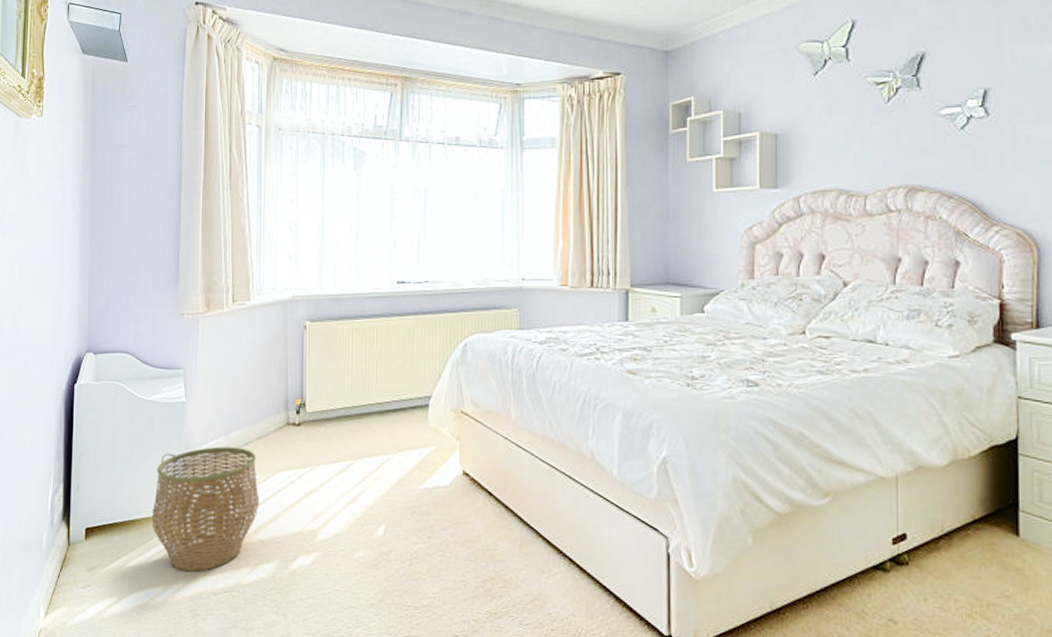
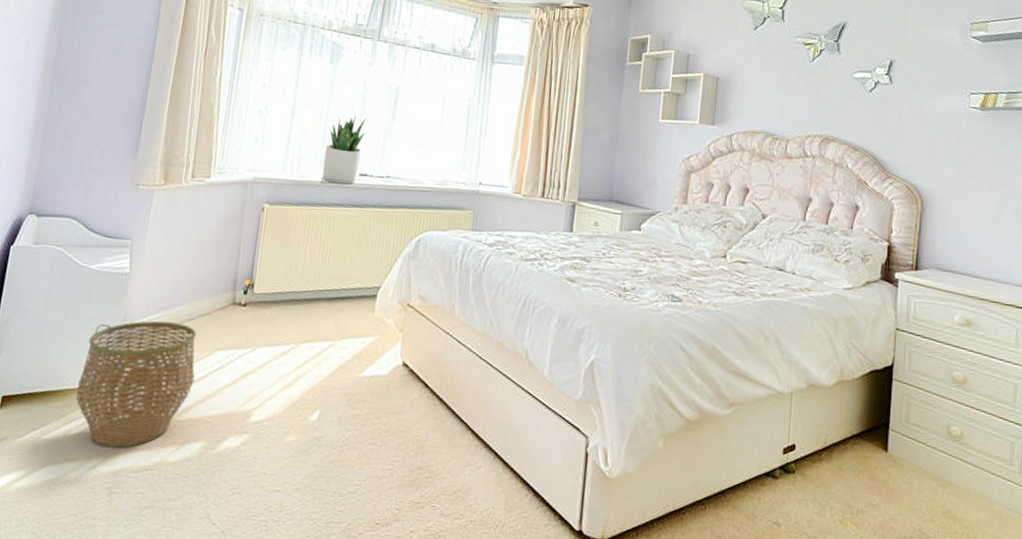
planter: none [359,222,398,294] -> present [322,116,366,185]

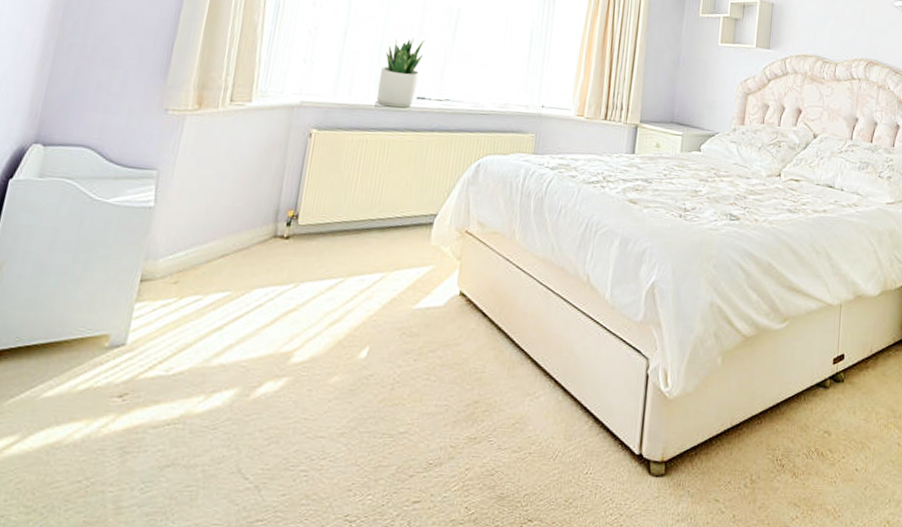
basket: present [76,321,197,448] -> none [85,258,232,403]

